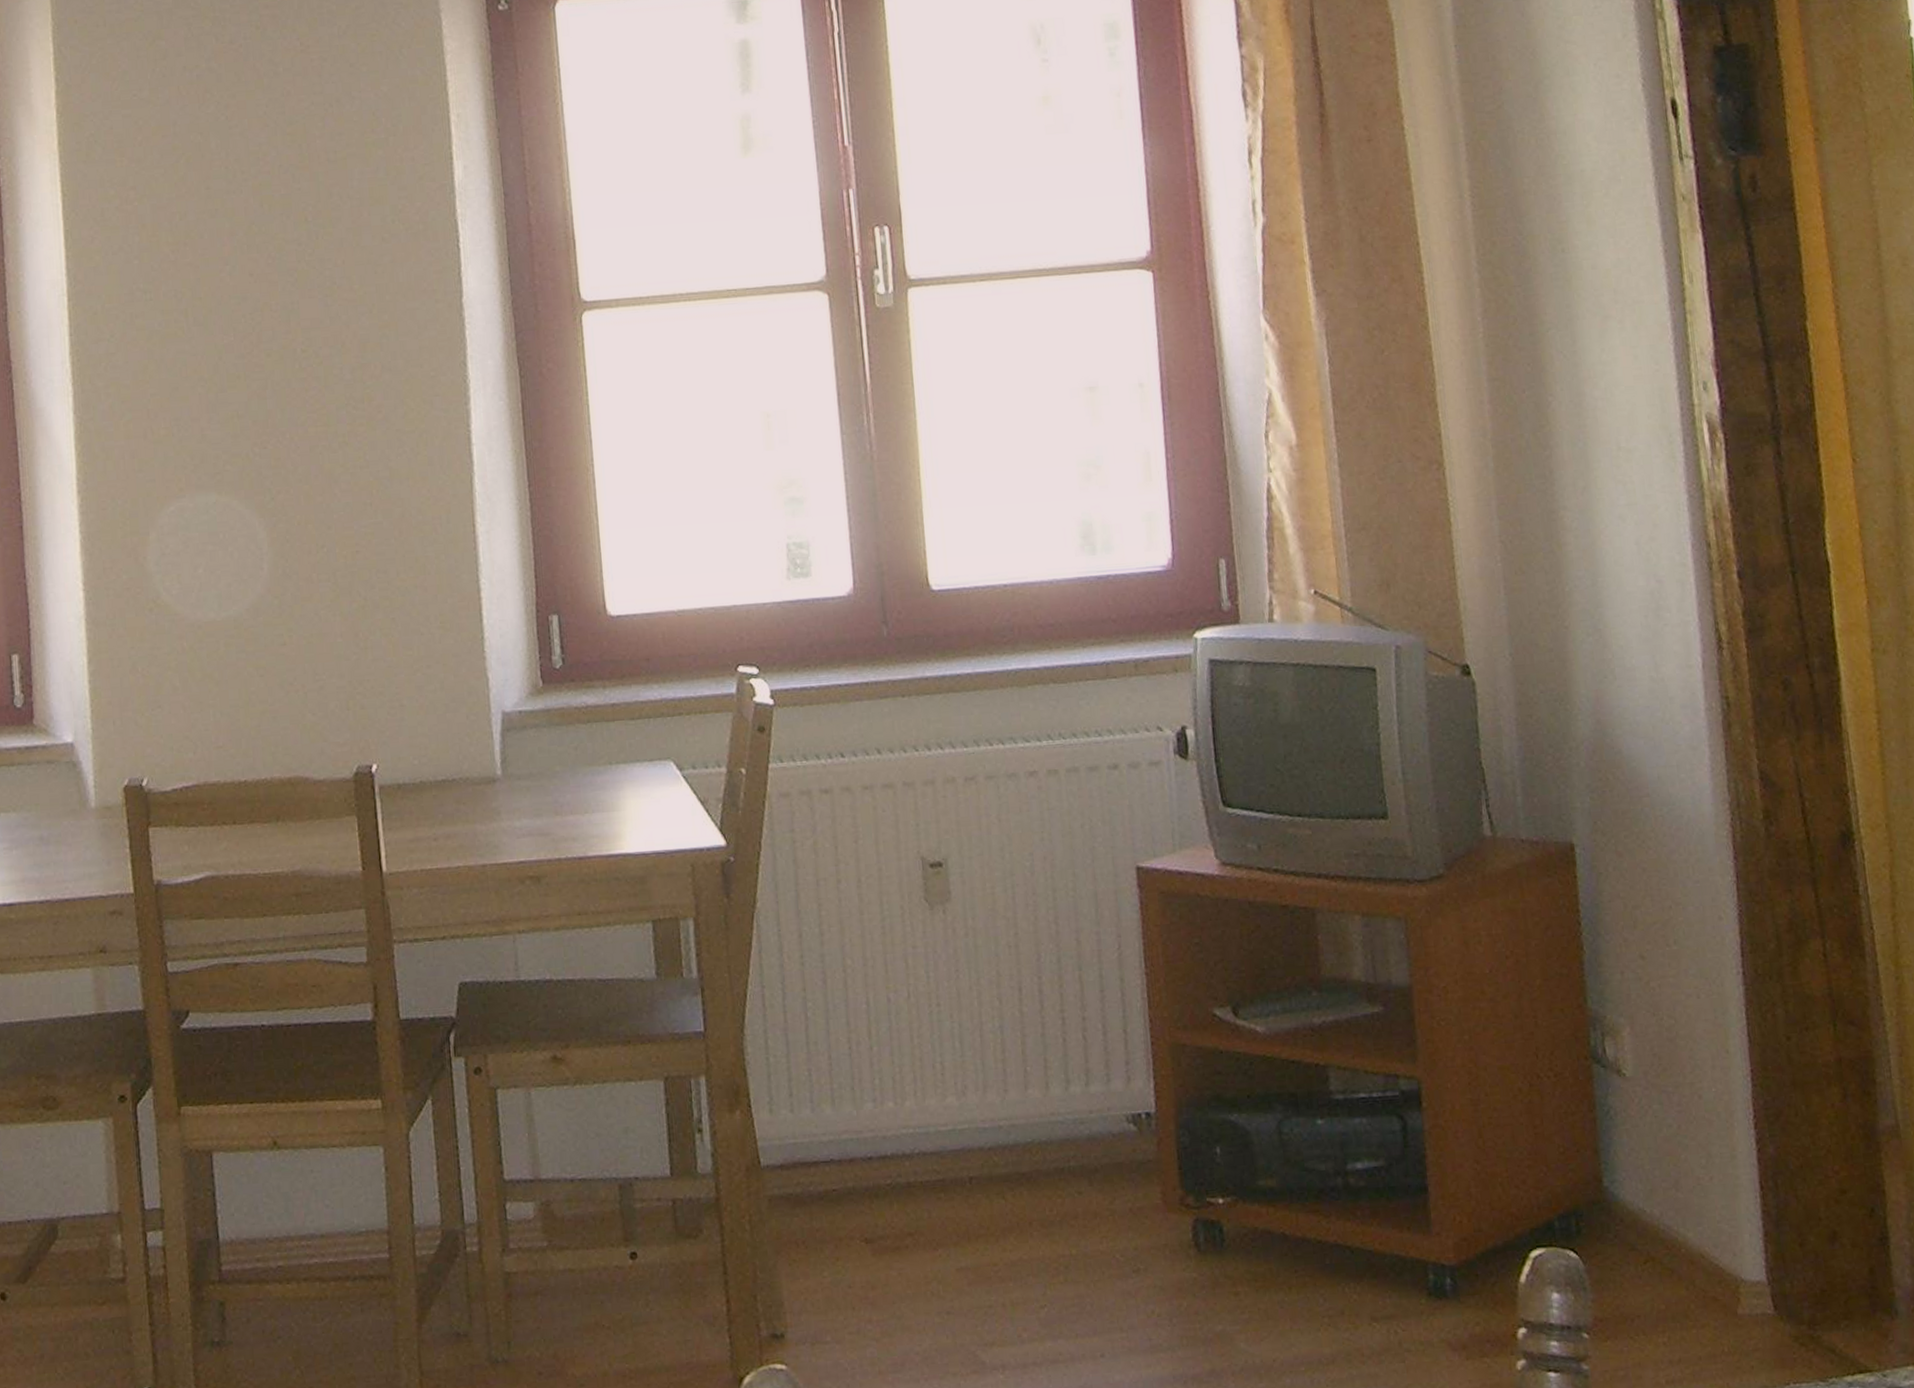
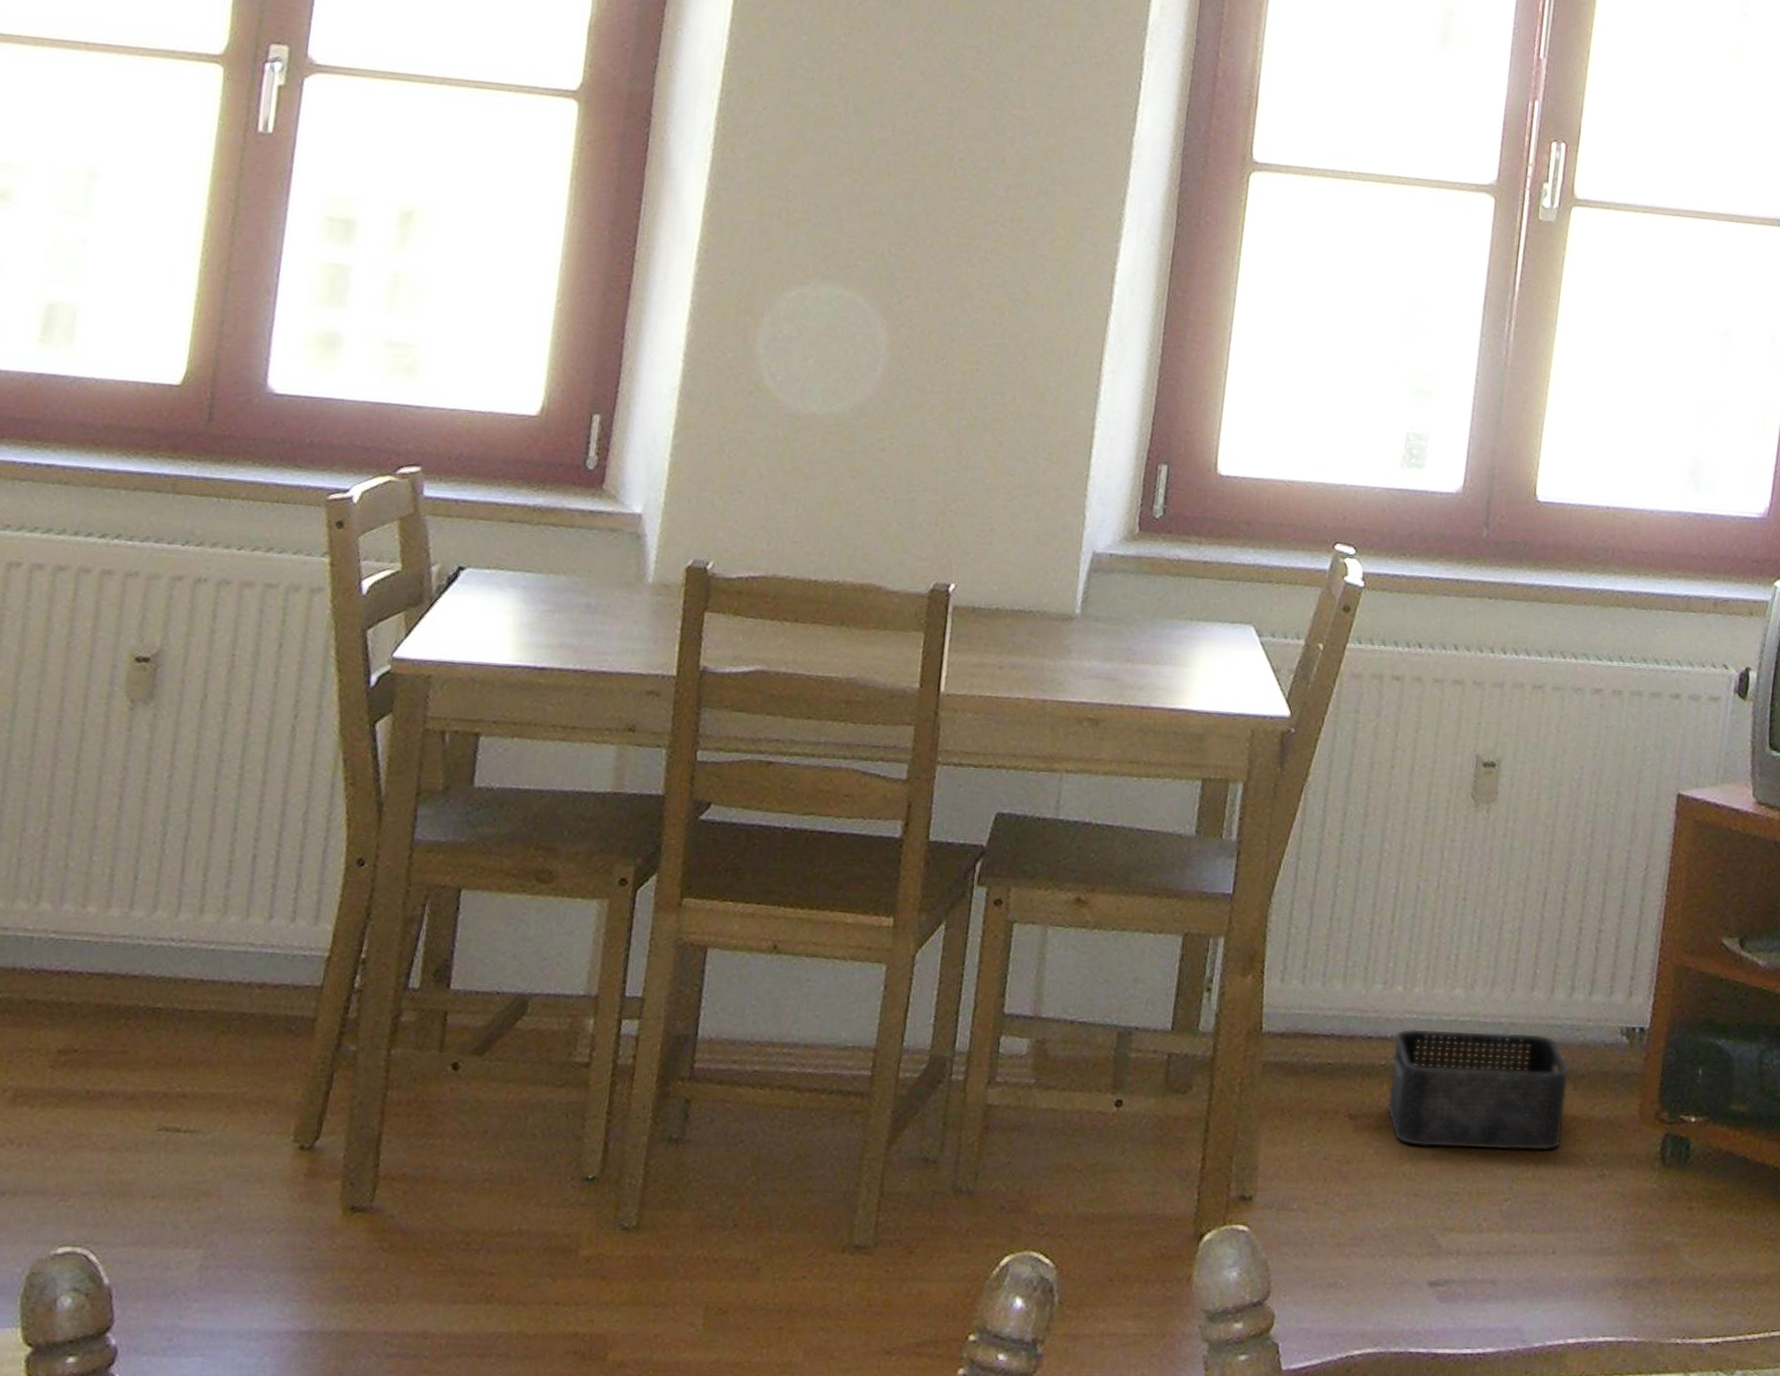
storage bin: none [895,1133,1088,1263] -> present [1387,1028,1570,1151]

